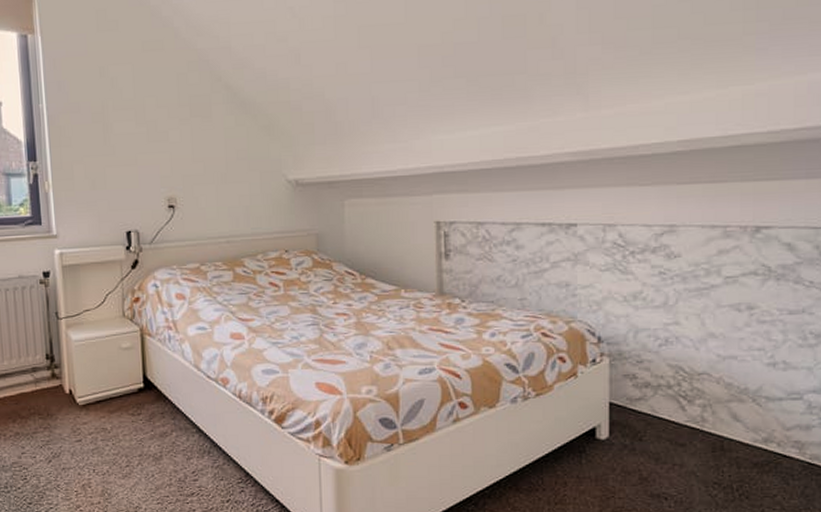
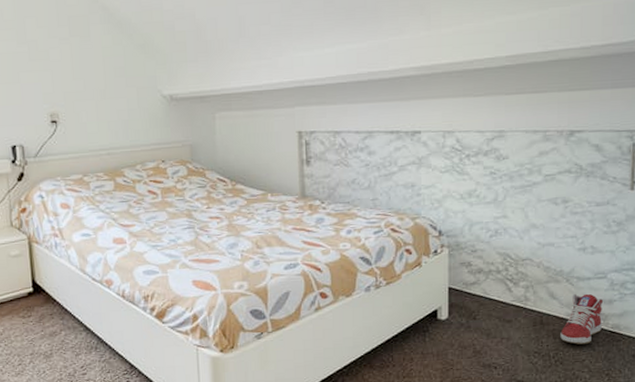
sneaker: none [745,417,798,476] -> present [560,294,603,345]

